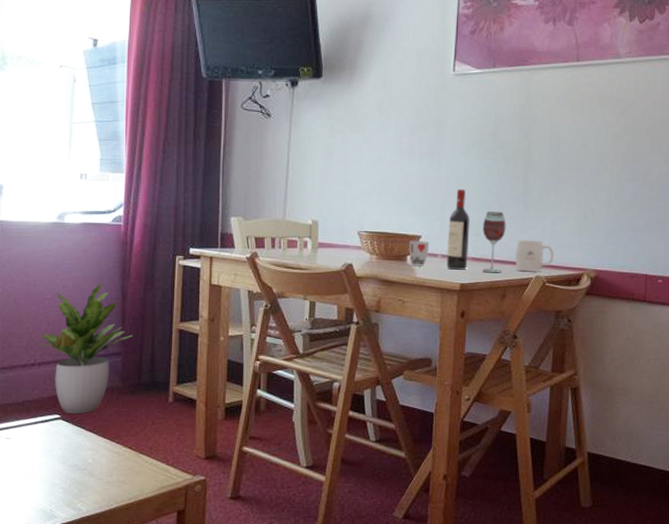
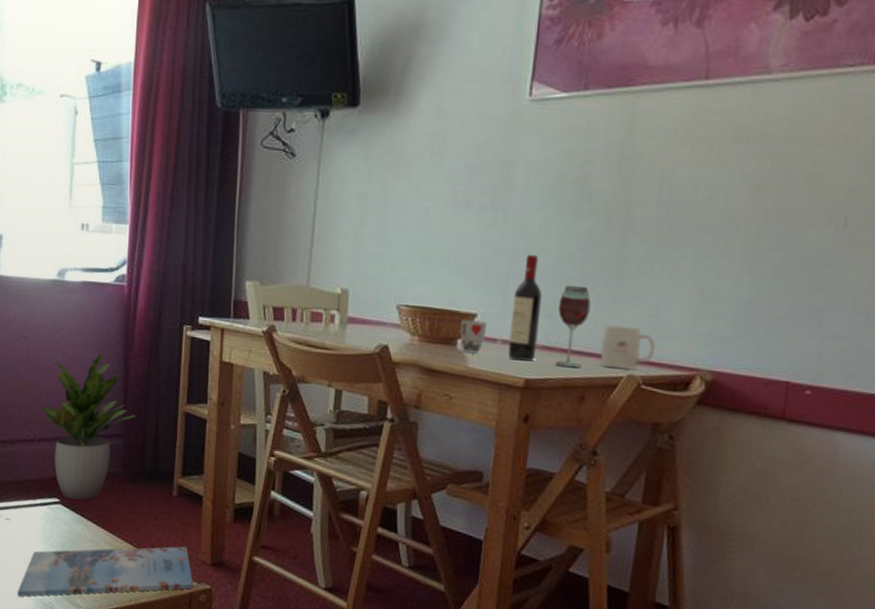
magazine: none [17,445,189,509] -> present [17,546,193,597]

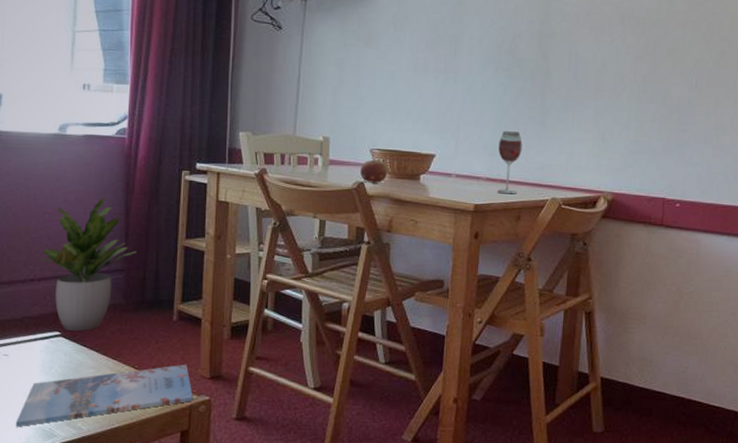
fruit: none [384,318,418,348] -> present [360,159,388,183]
cup: present [460,320,488,354] -> none [422,159,444,186]
wine bottle: present [508,254,543,362] -> none [461,107,486,191]
mug: present [600,325,655,370] -> none [531,160,570,194]

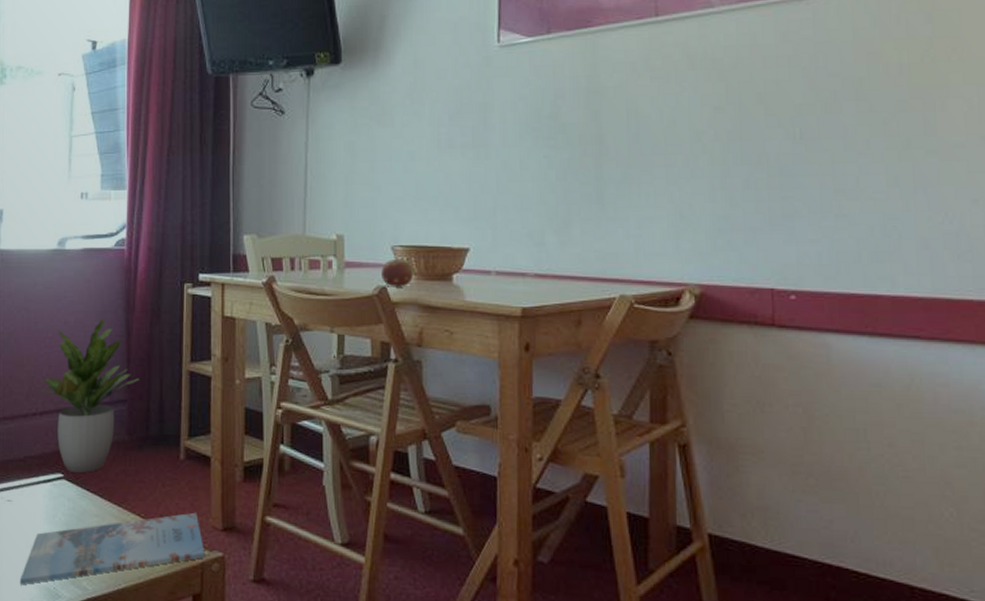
wineglass: present [496,130,523,195] -> none [546,213,577,293]

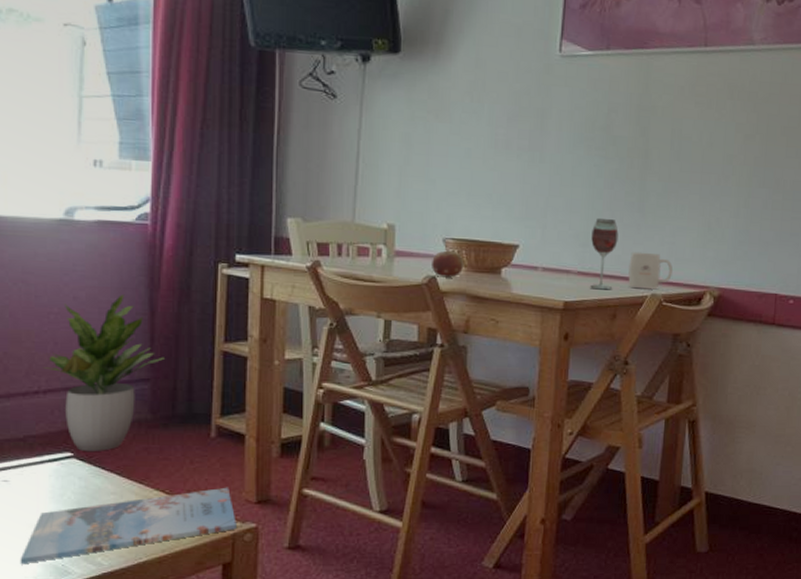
wineglass: none [546,213,577,293] -> present [589,217,619,290]
mug: none [591,248,642,290] -> present [628,251,673,290]

